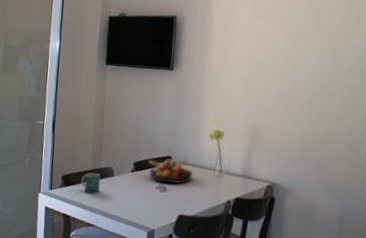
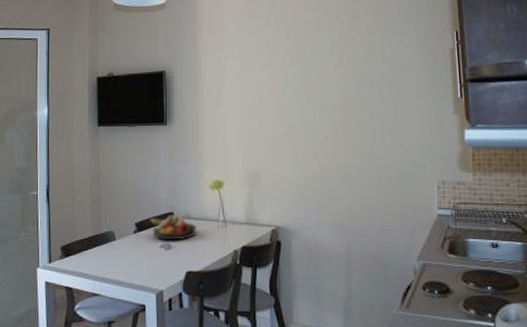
mug: present [81,172,100,194] -> none [81,239,103,262]

